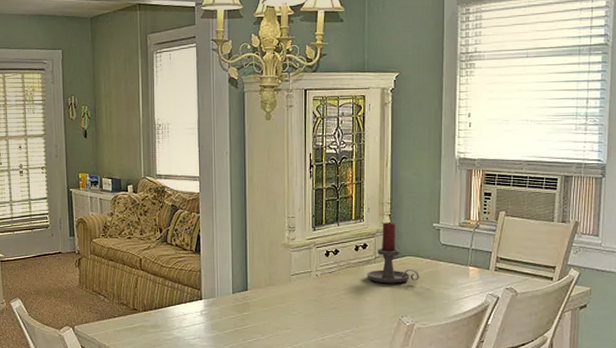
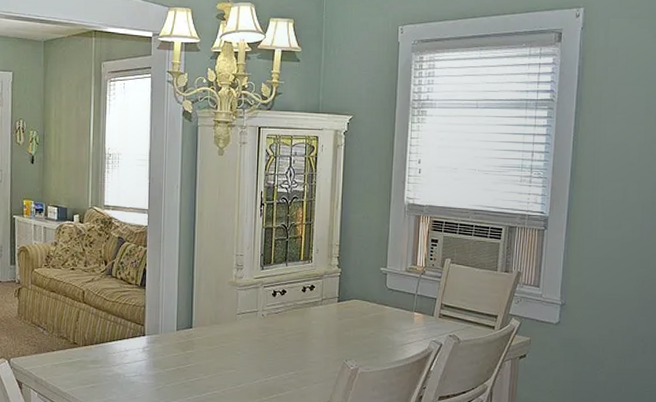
candle holder: present [367,222,420,284] -> none [313,265,365,327]

